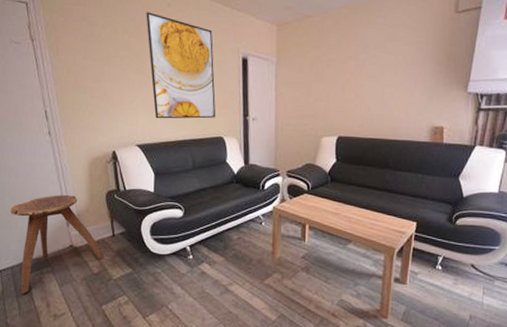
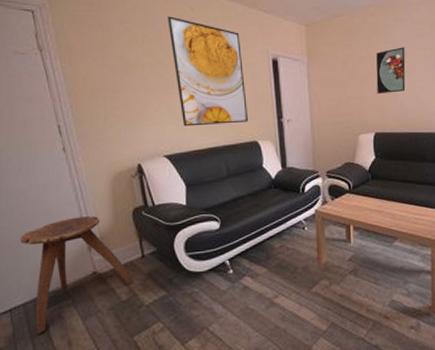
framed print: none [343,51,376,98] -> present [376,47,406,95]

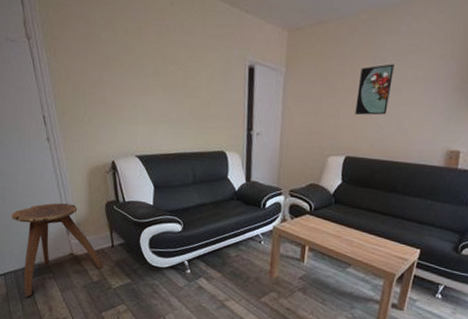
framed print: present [167,16,249,127] -> none [147,11,219,131]

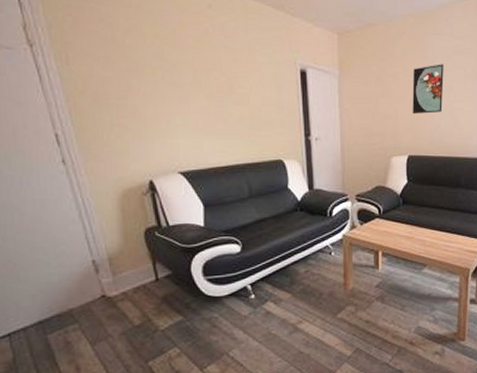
stool: present [12,203,103,297] -> none [16,236,146,360]

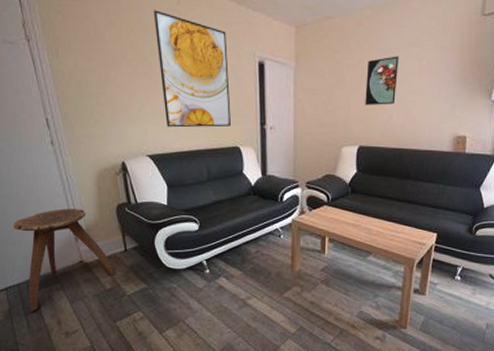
stool: none [16,236,146,360] -> present [13,209,115,312]
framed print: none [181,14,274,141] -> present [153,10,232,128]

